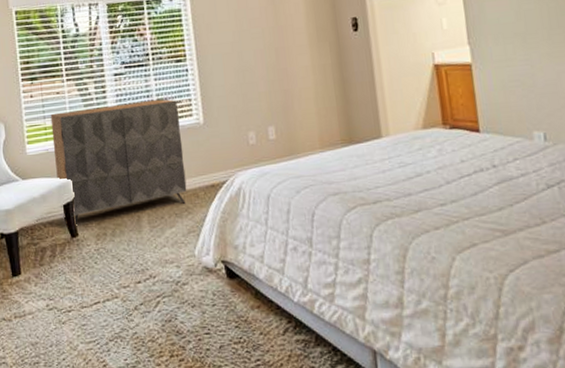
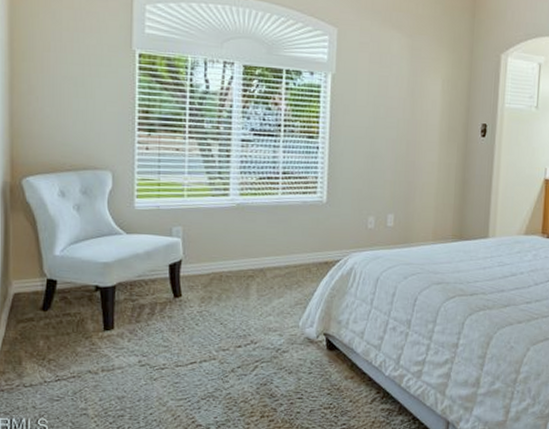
dresser: present [50,99,187,224] -> none [165,170,303,285]

